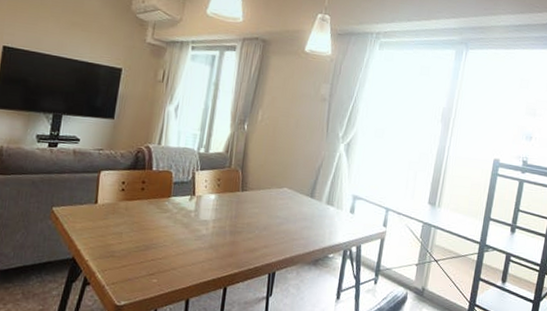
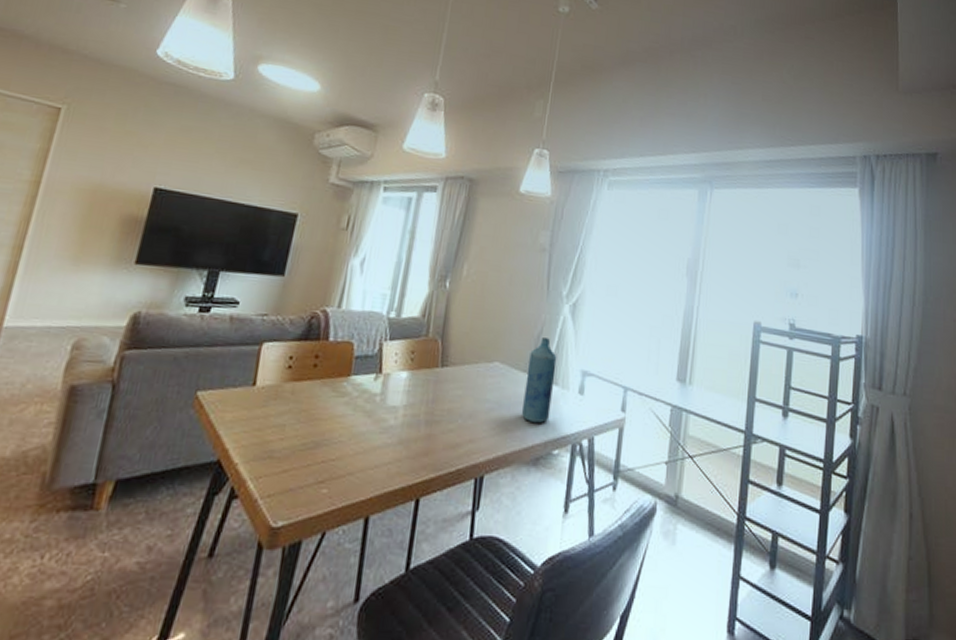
bottle: none [304,169,334,234] -> present [521,337,557,423]

